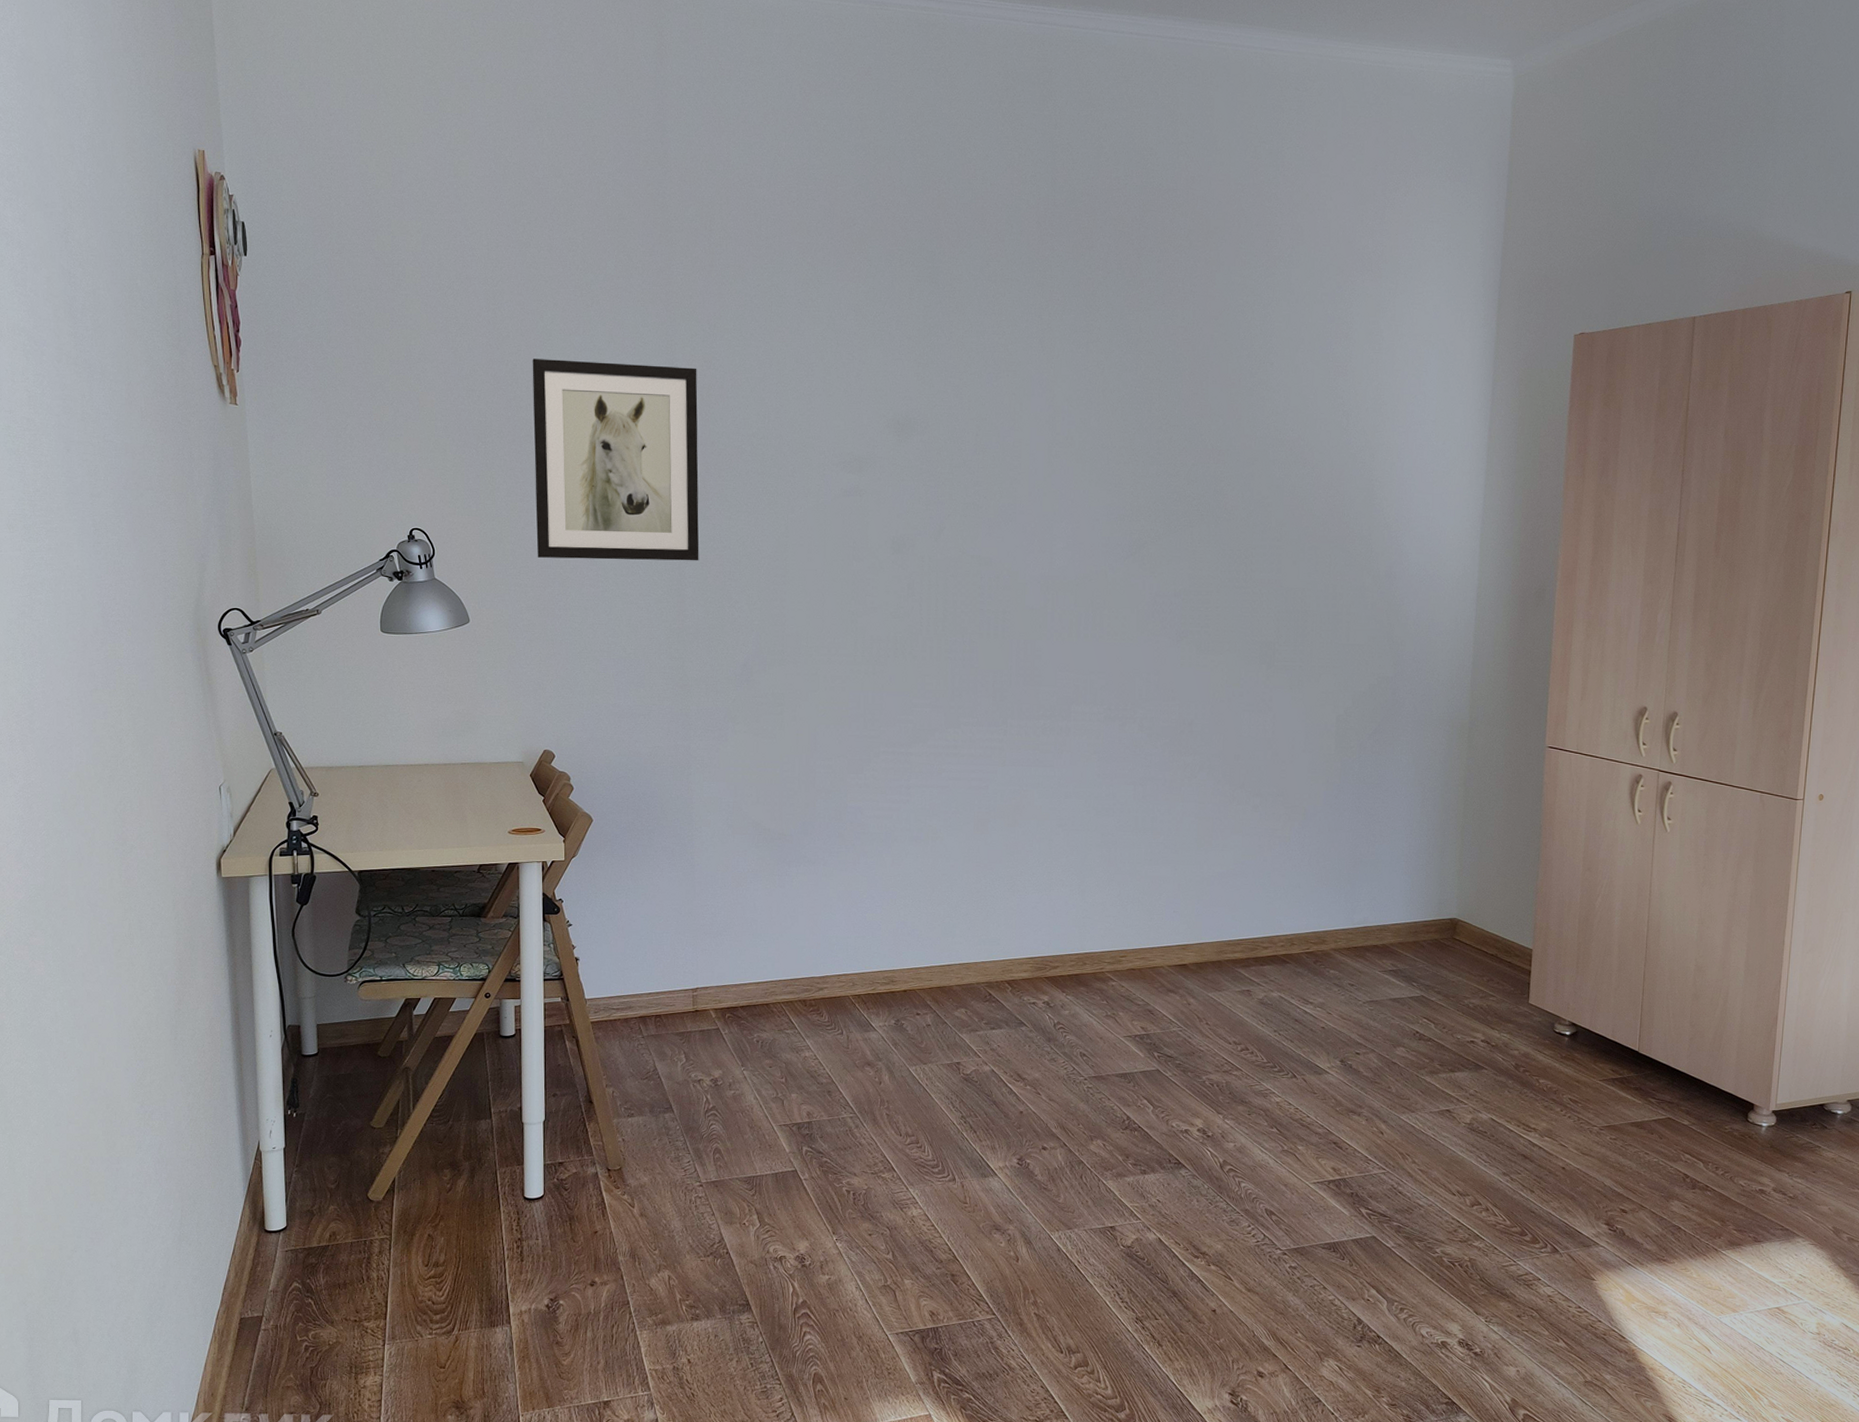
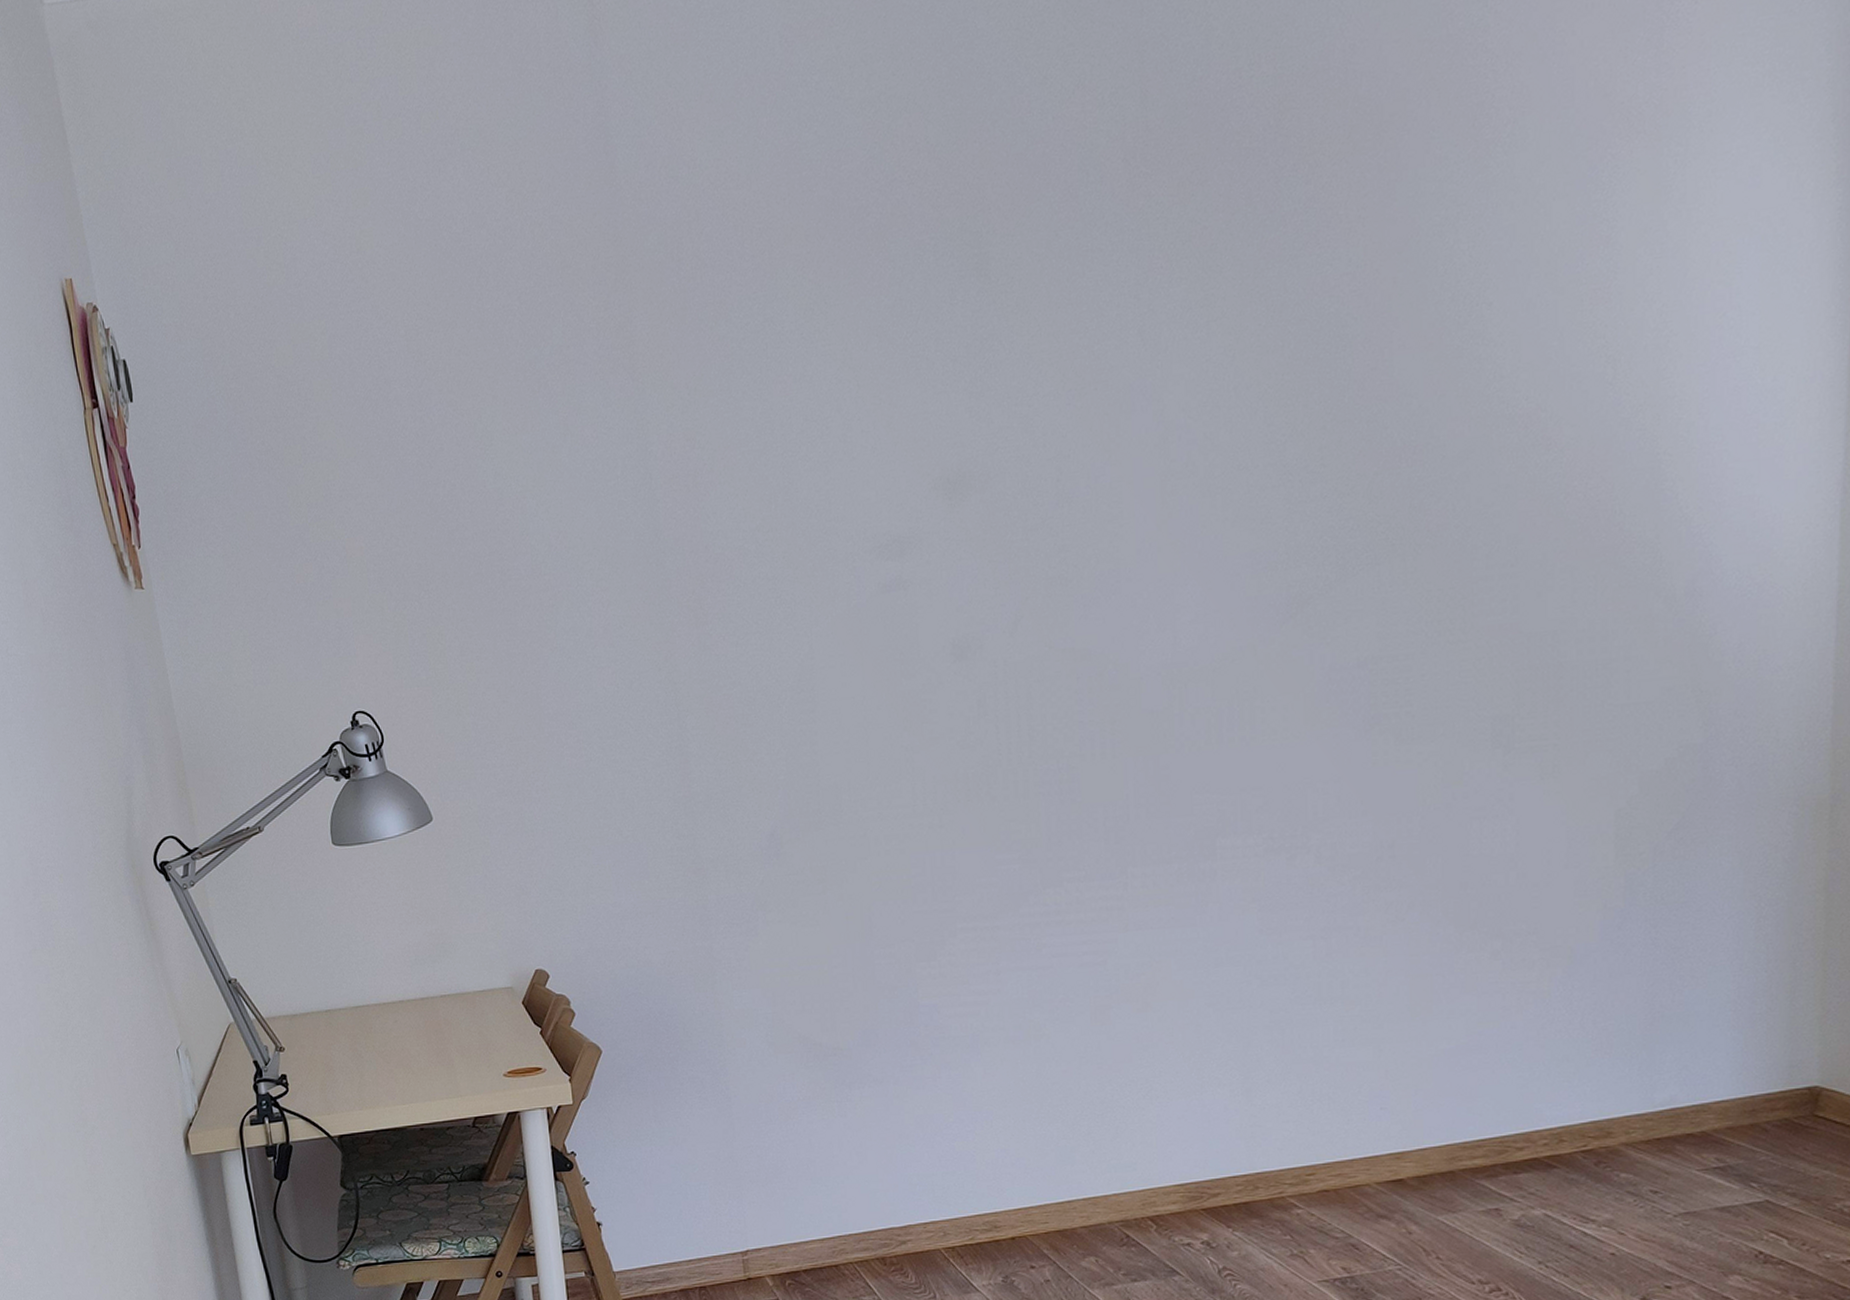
wall art: present [532,359,699,561] -> none [473,450,703,728]

